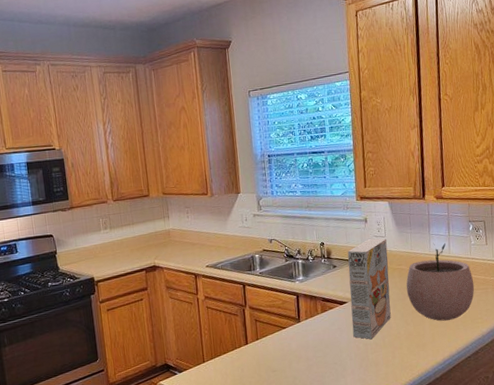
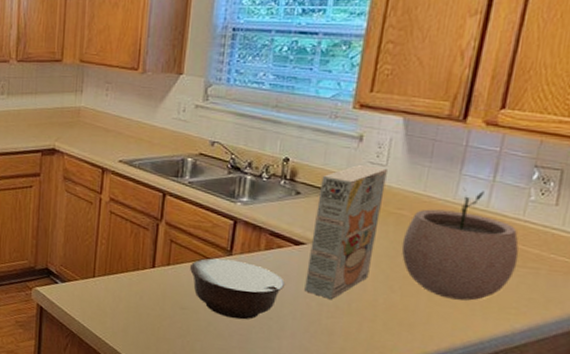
bowl: none [273,325,340,370] -> present [190,258,285,320]

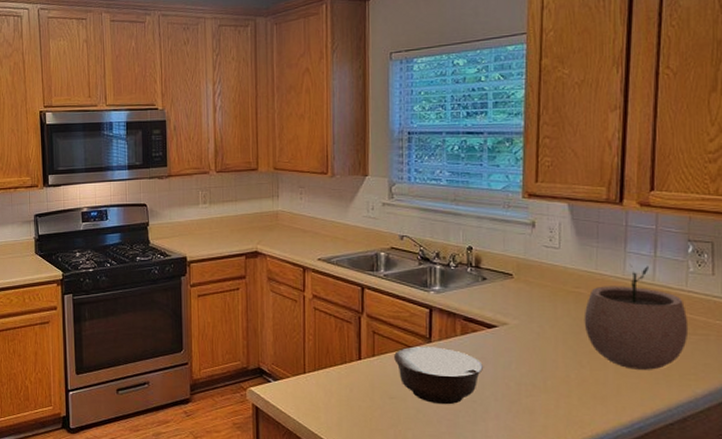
cereal box: present [304,164,387,299] -> none [501,248,561,378]

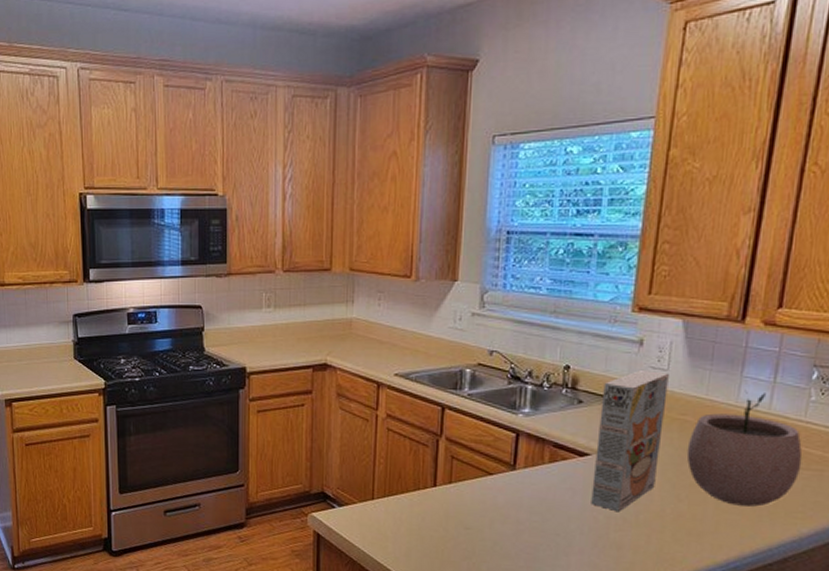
bowl: present [394,346,483,405] -> none [473,473,570,538]
cereal box: none [501,248,561,378] -> present [591,369,669,511]

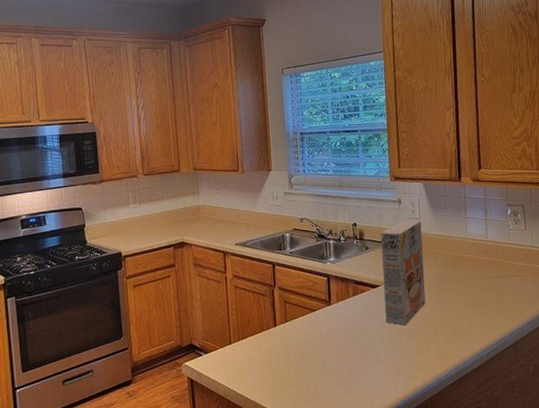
plant pot: present [686,391,803,507] -> none [441,227,514,309]

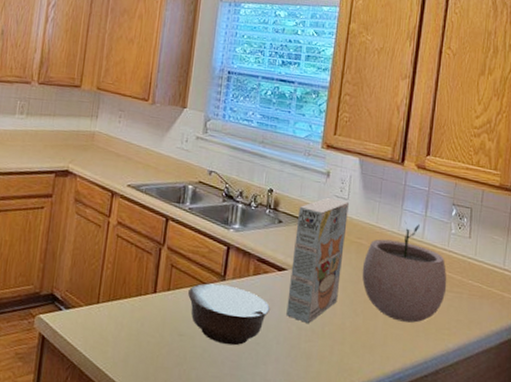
bowl: none [302,308,372,356] -> present [188,283,270,346]
plant pot: none [441,227,514,309] -> present [362,221,447,323]

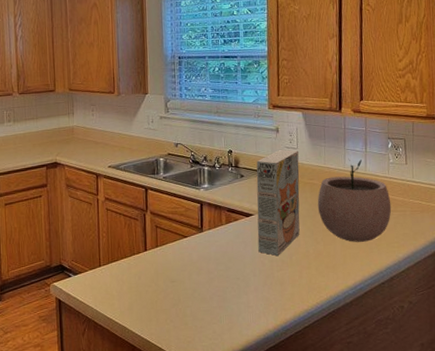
bowl: present [188,283,270,346] -> none [174,235,244,284]

